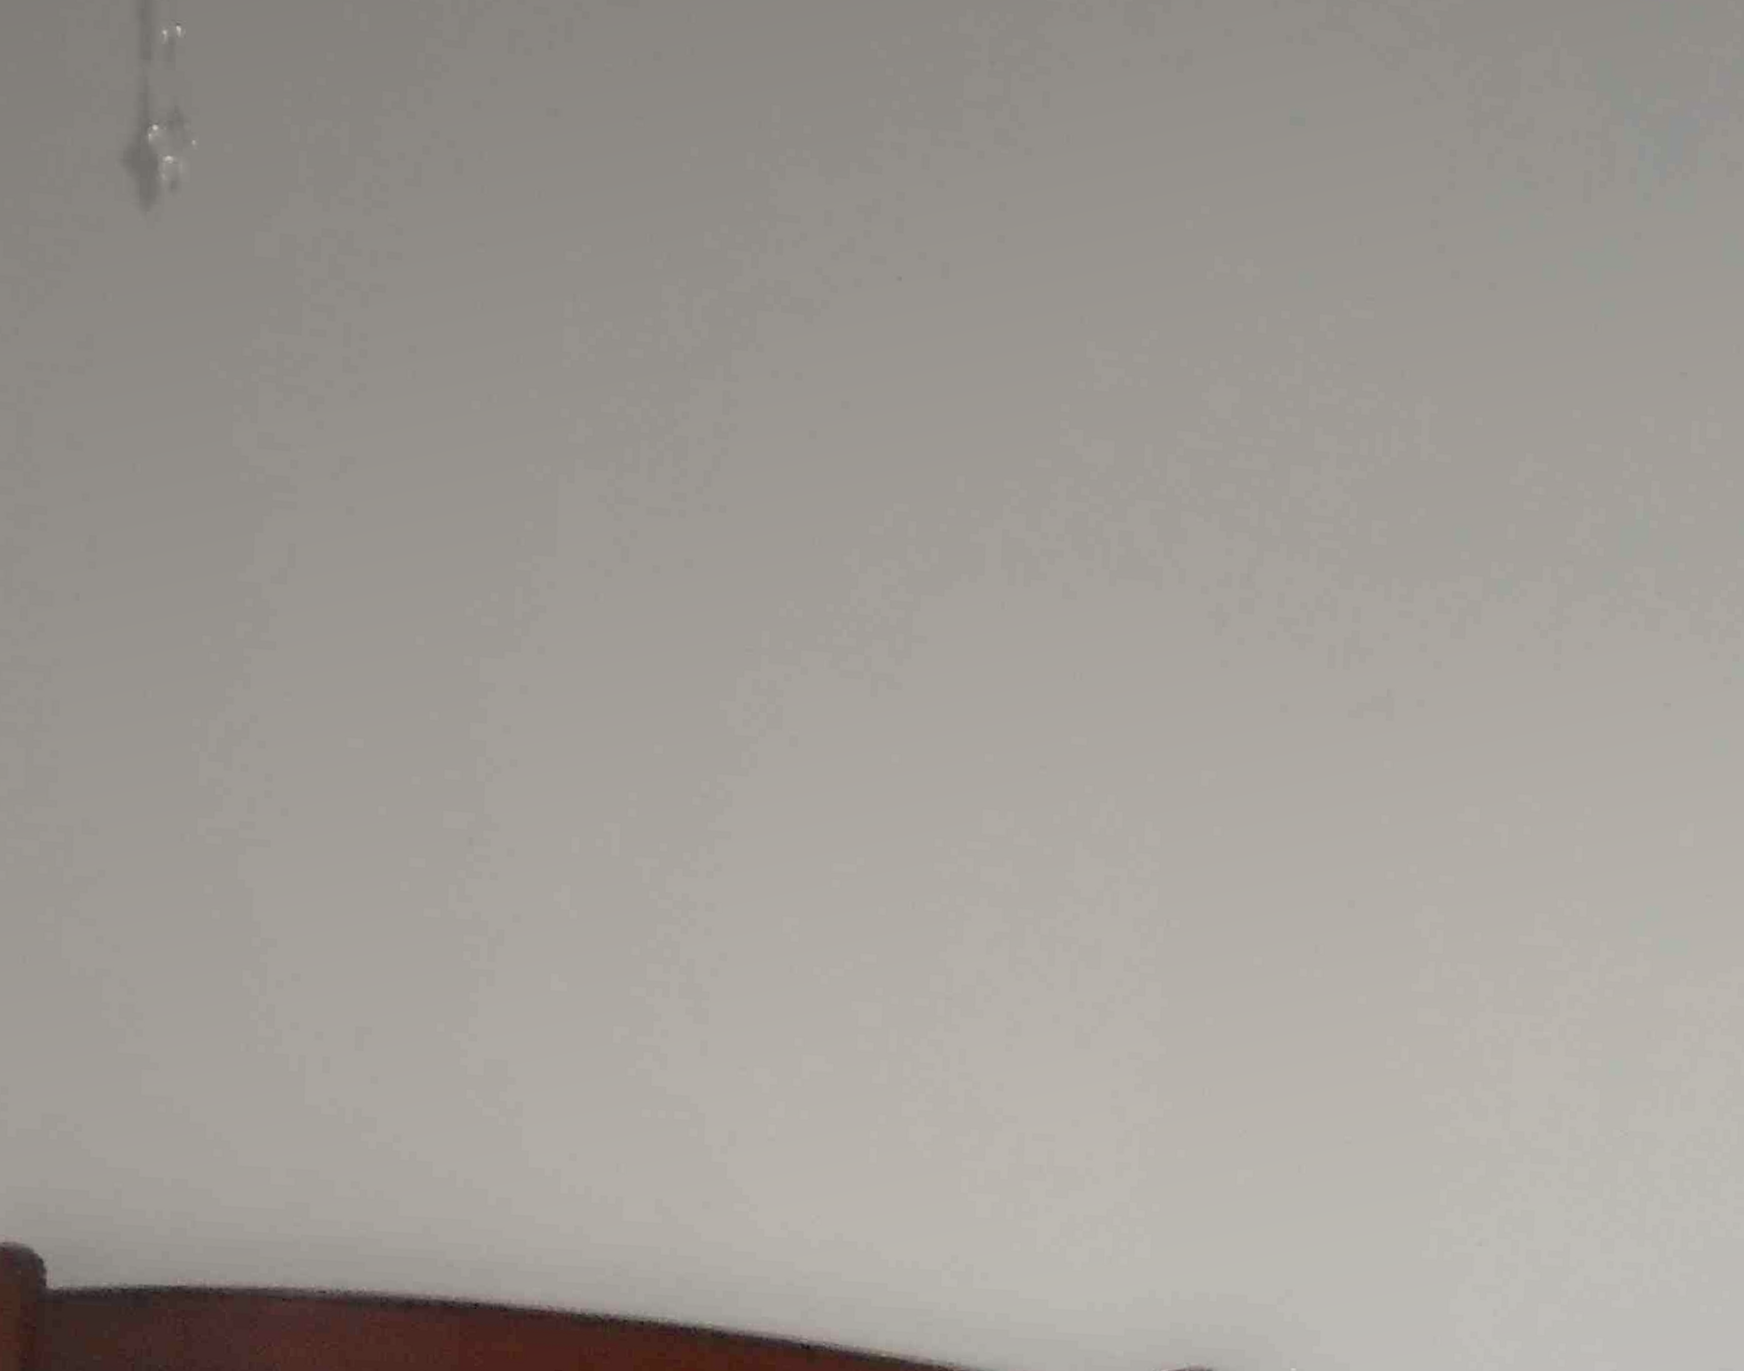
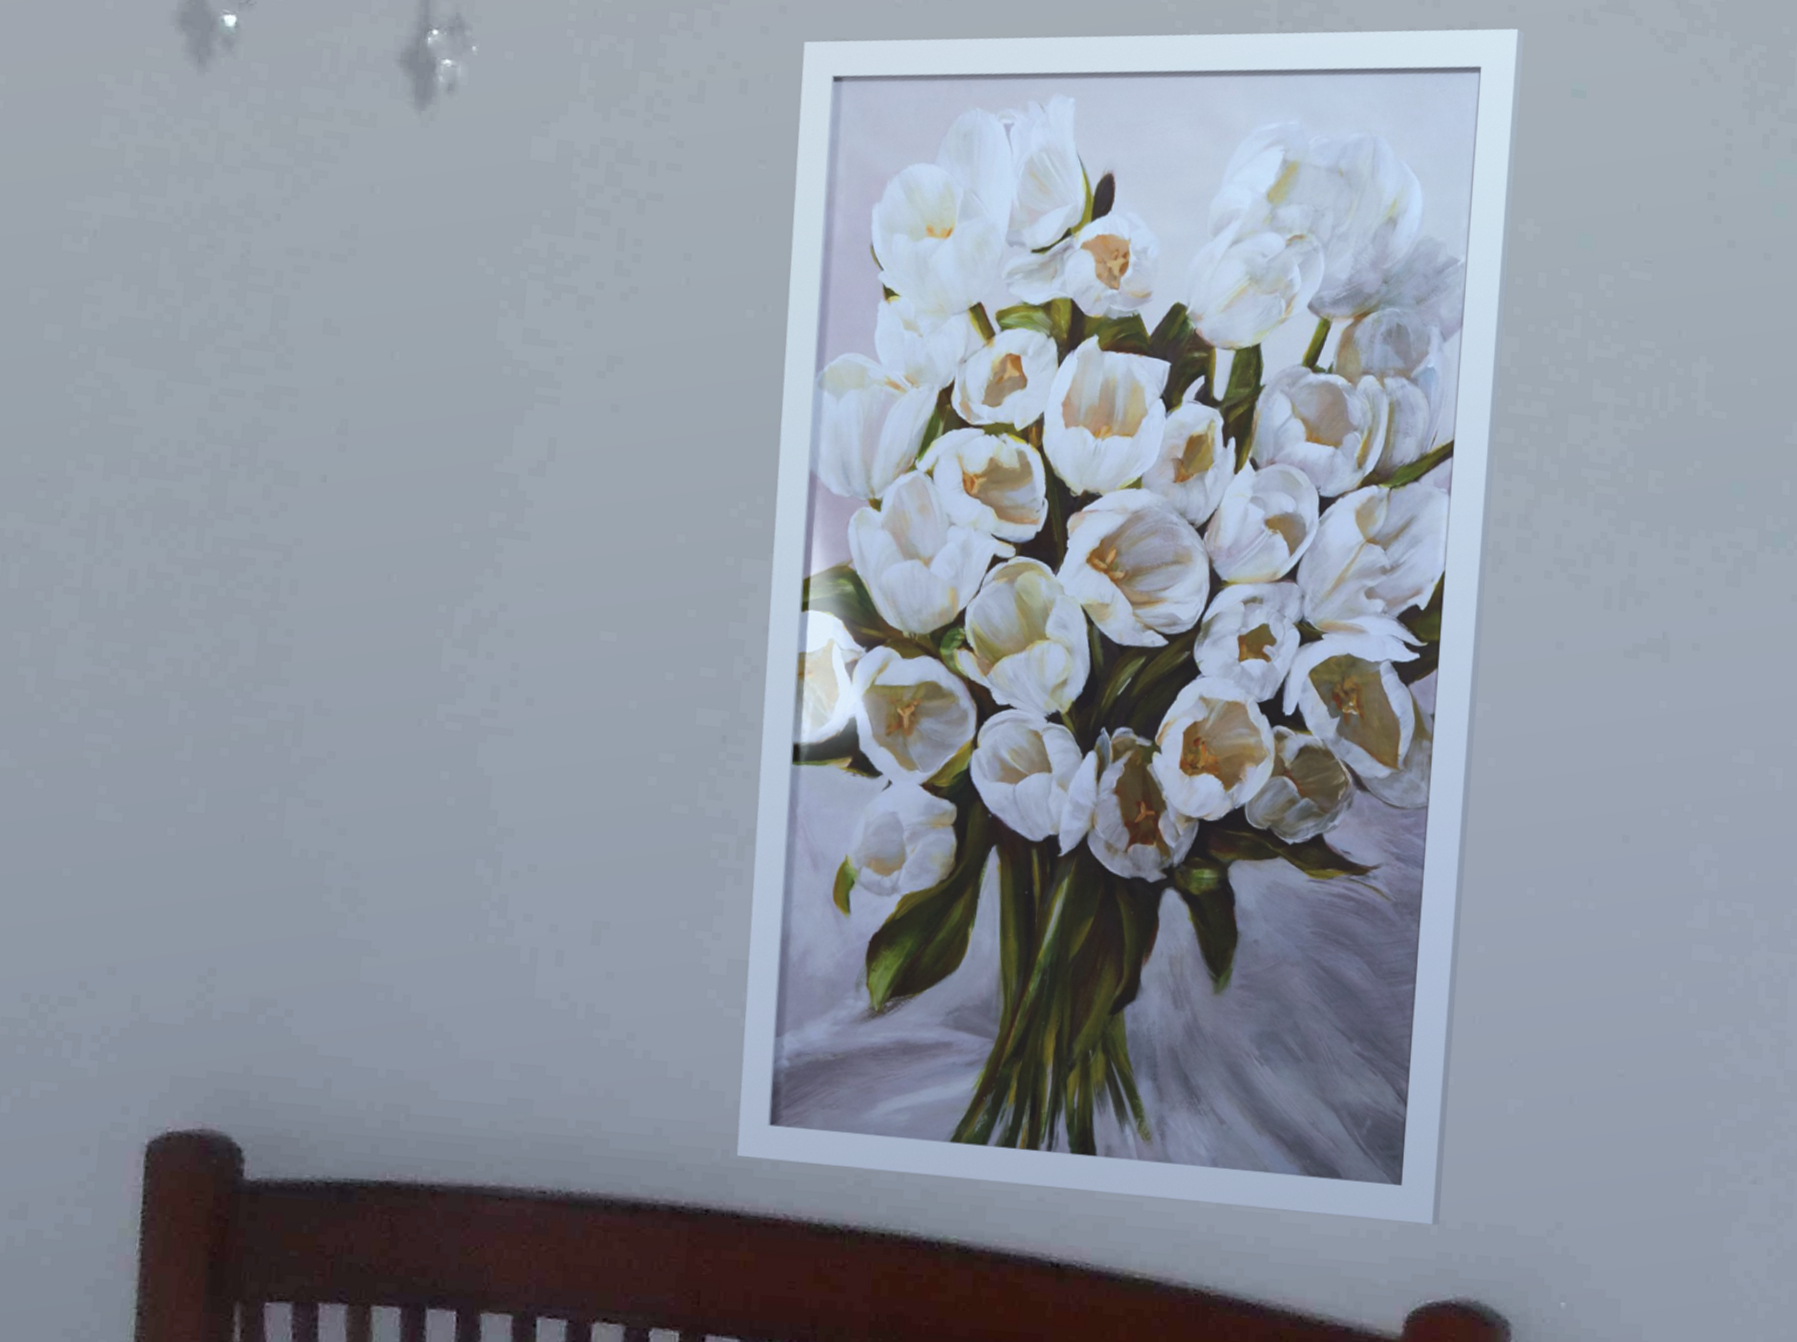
wall art: none [501,54,1241,1296] -> present [736,28,1525,1225]

